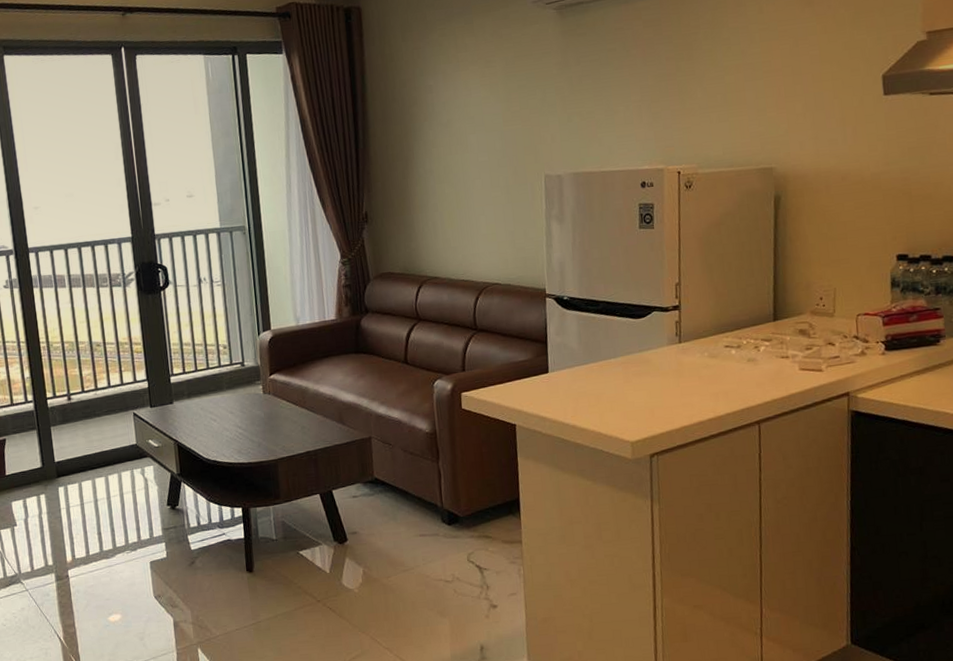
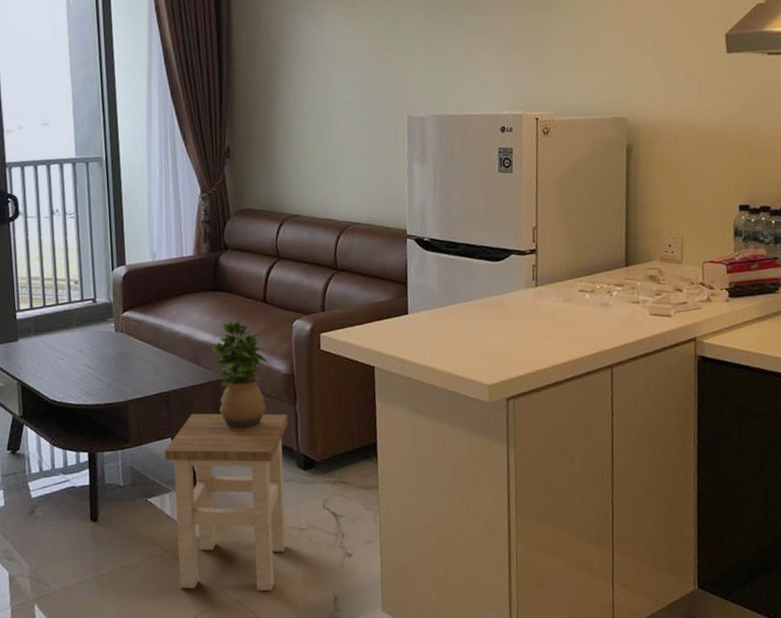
stool: none [314,470,433,640] -> present [165,413,288,592]
potted plant: none [355,382,410,489] -> present [211,321,268,433]

